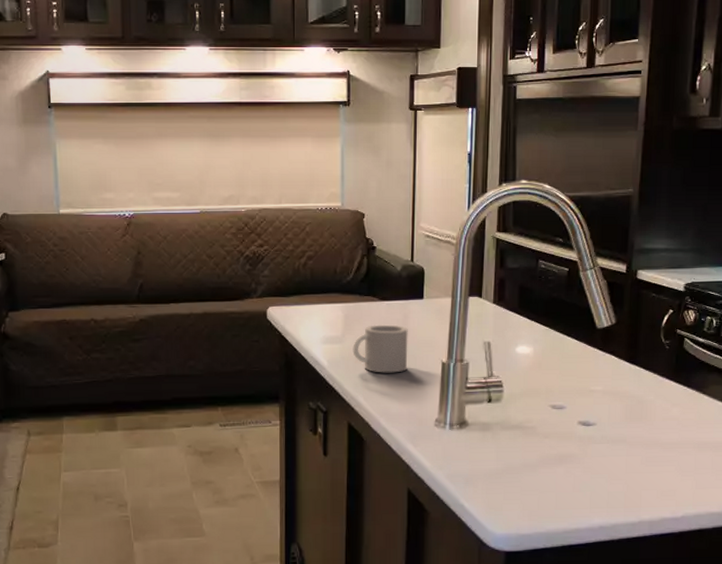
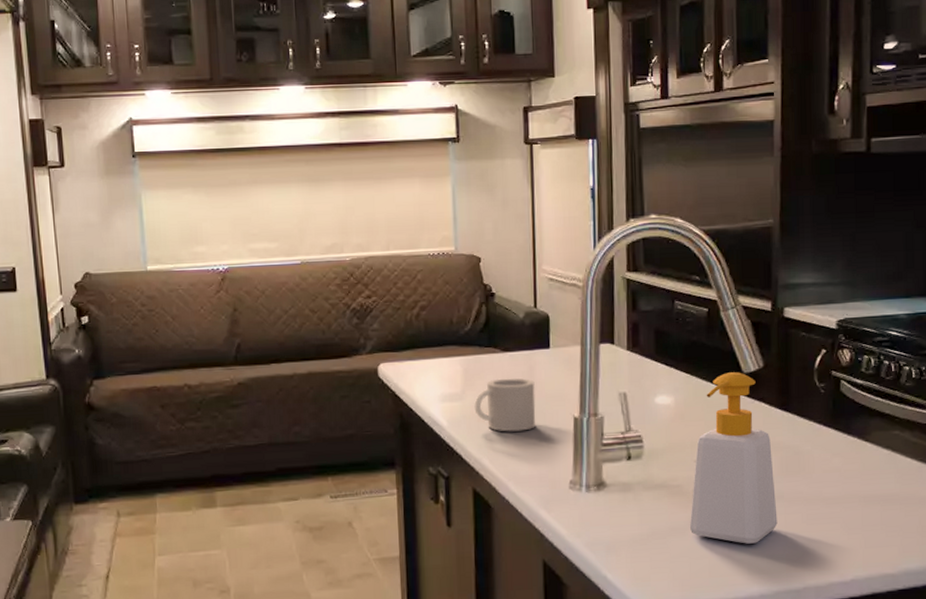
soap bottle: none [540,327,620,481] -> present [689,372,778,544]

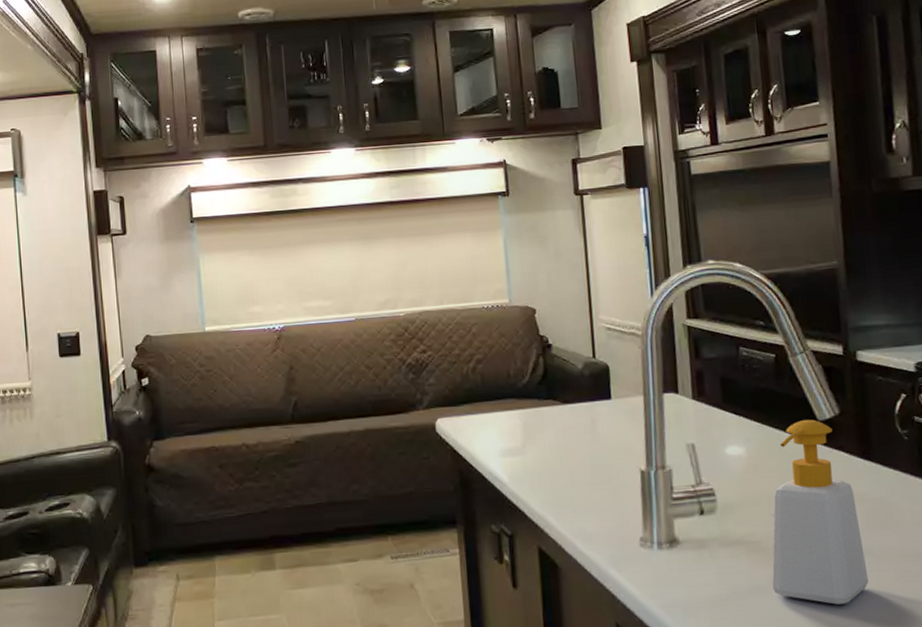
mug: present [474,378,536,432] -> none [535,430,600,487]

